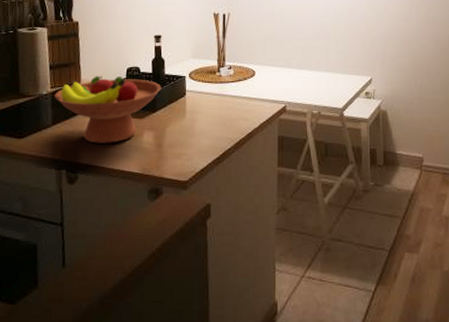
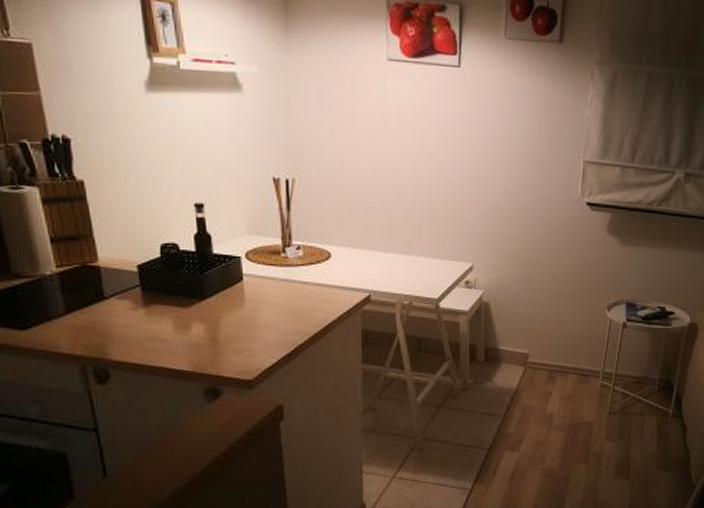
fruit bowl: present [55,76,161,144] -> none [63,253,210,337]

